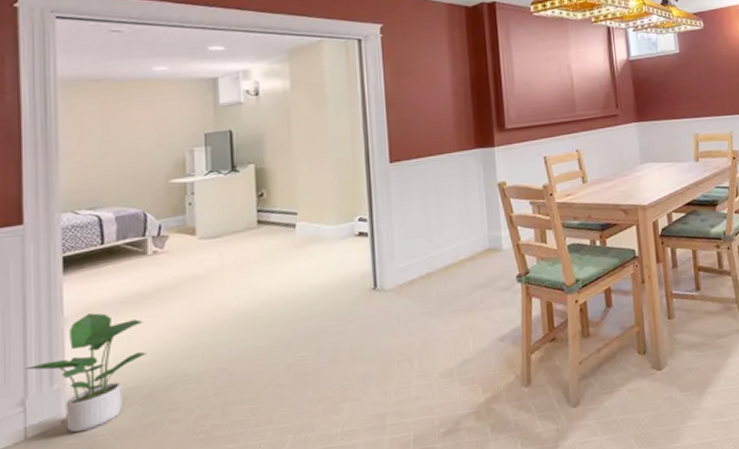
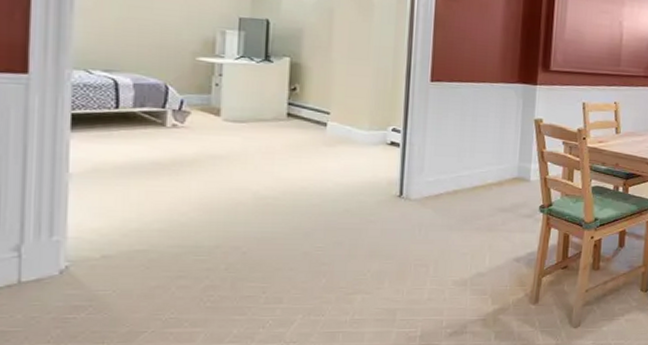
potted plant: present [24,313,146,433] -> none [21,174,157,284]

